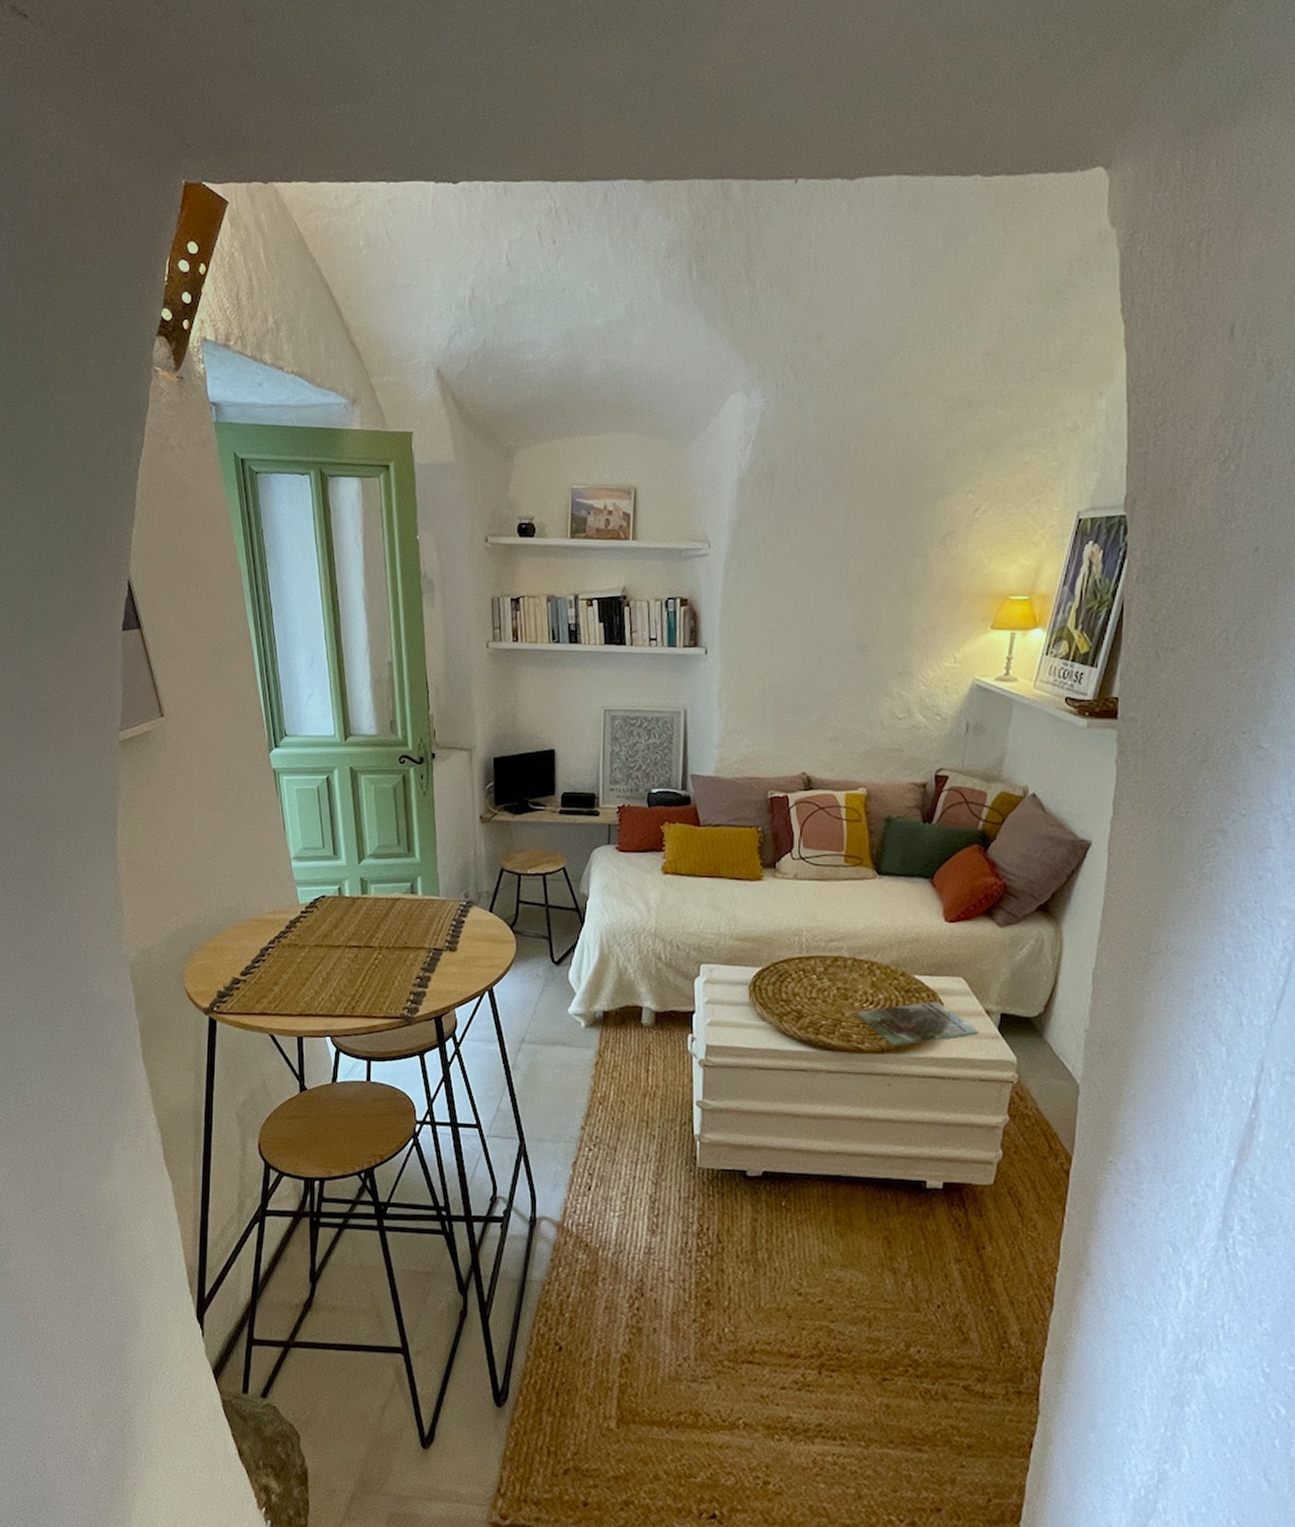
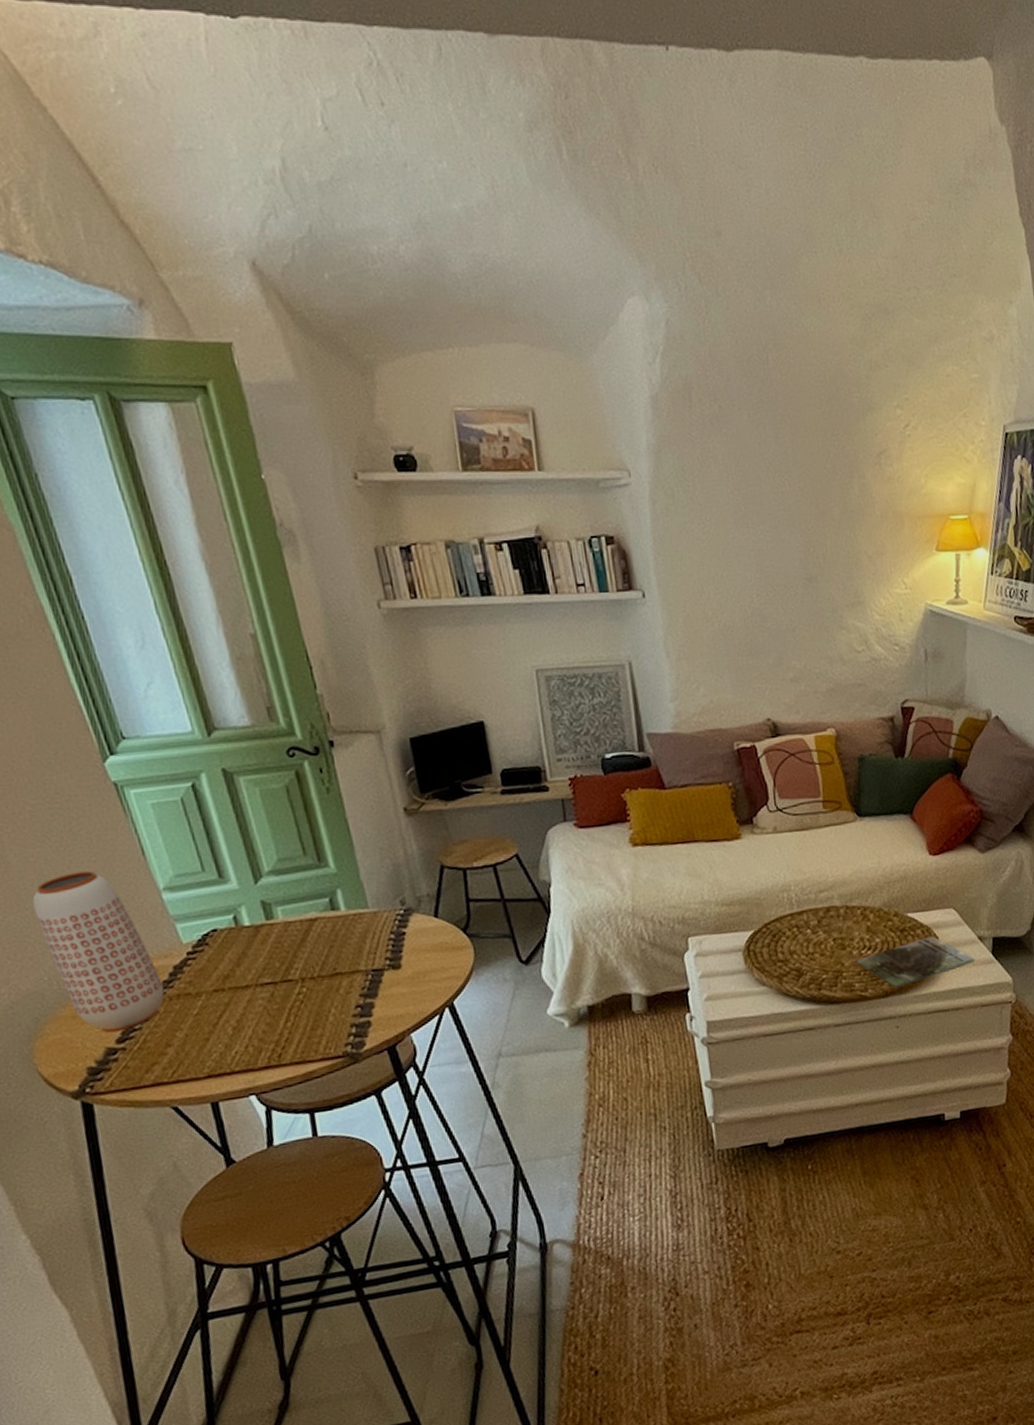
vase: none [204,836,280,966] -> present [32,871,165,1033]

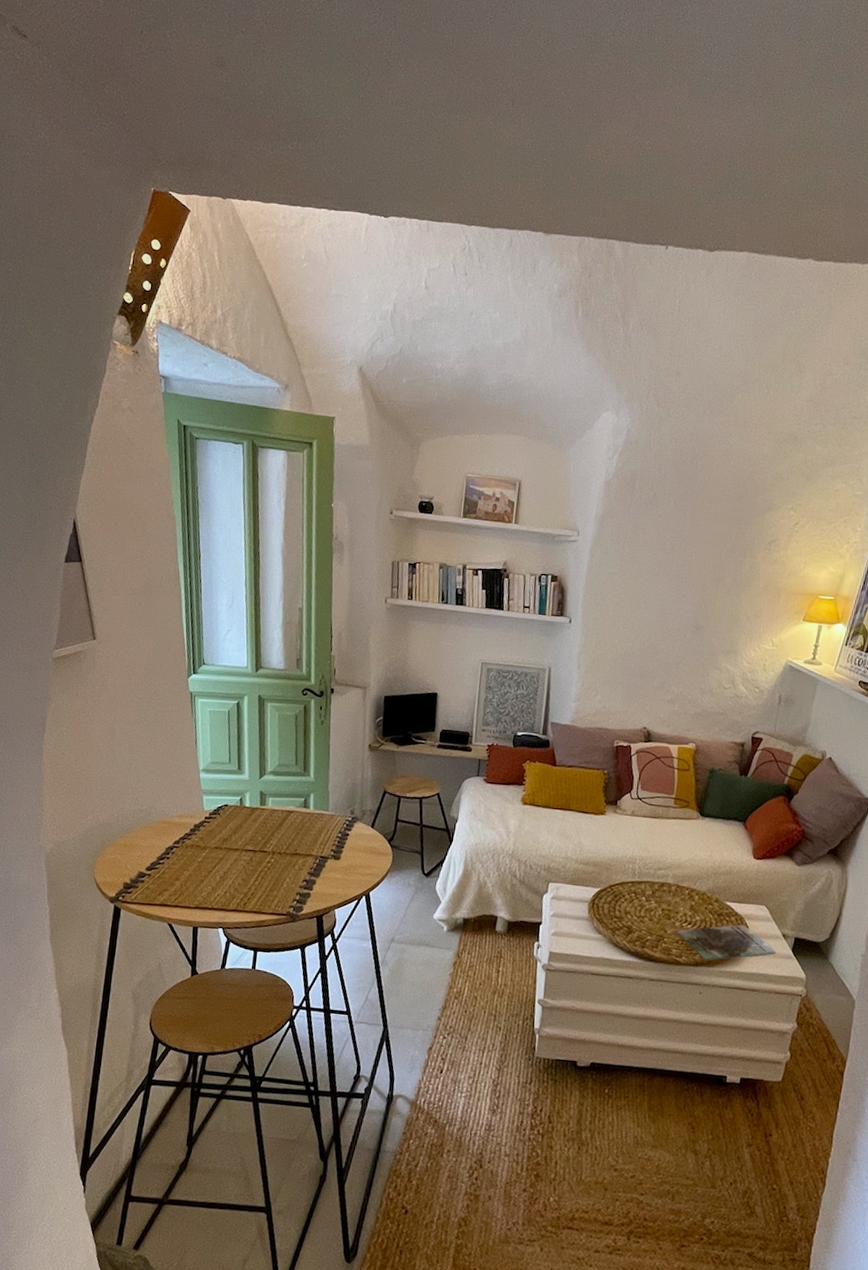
vase: present [32,871,165,1033] -> none [121,747,185,862]

